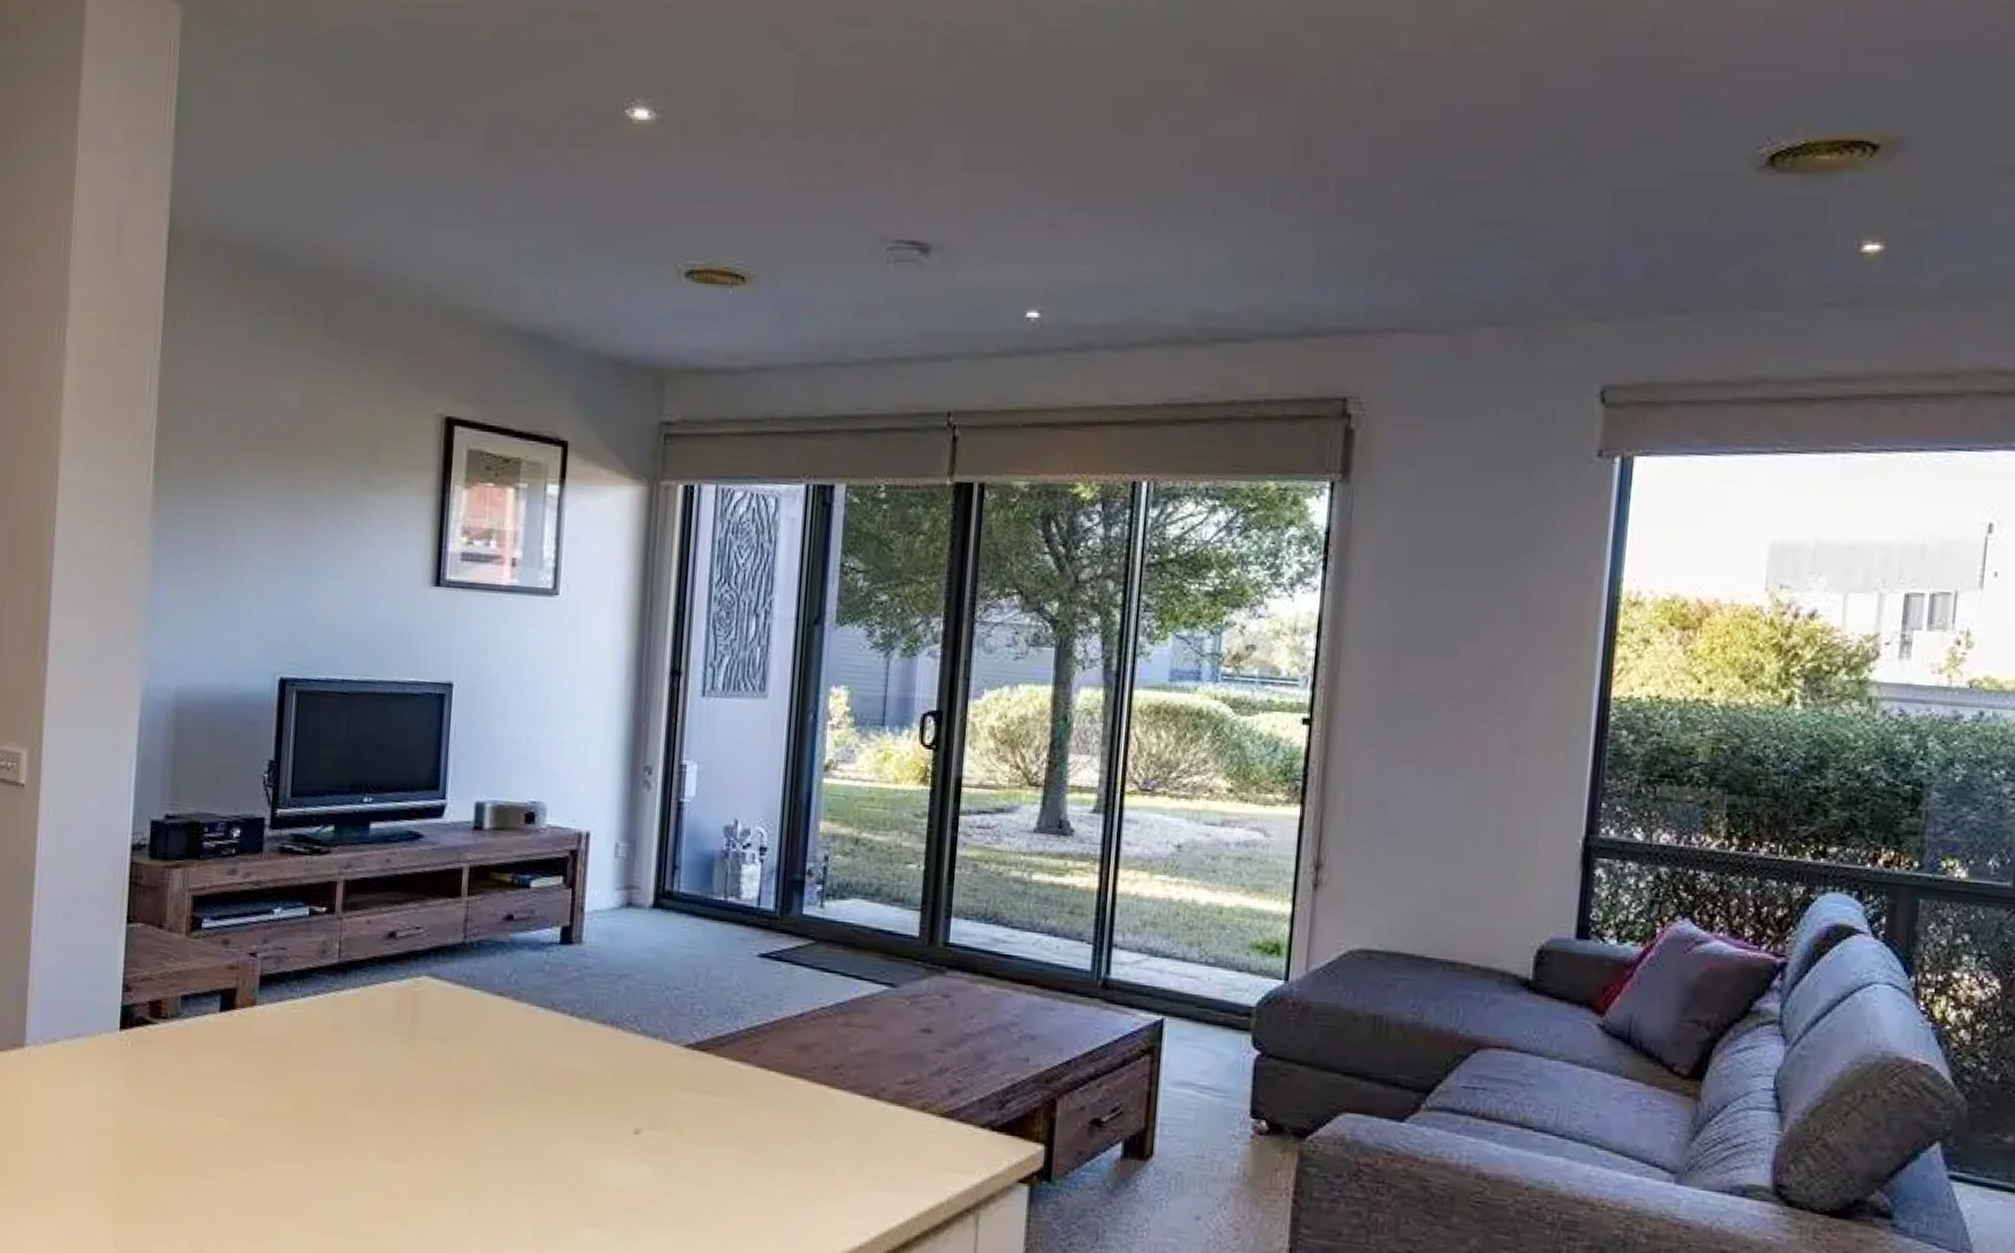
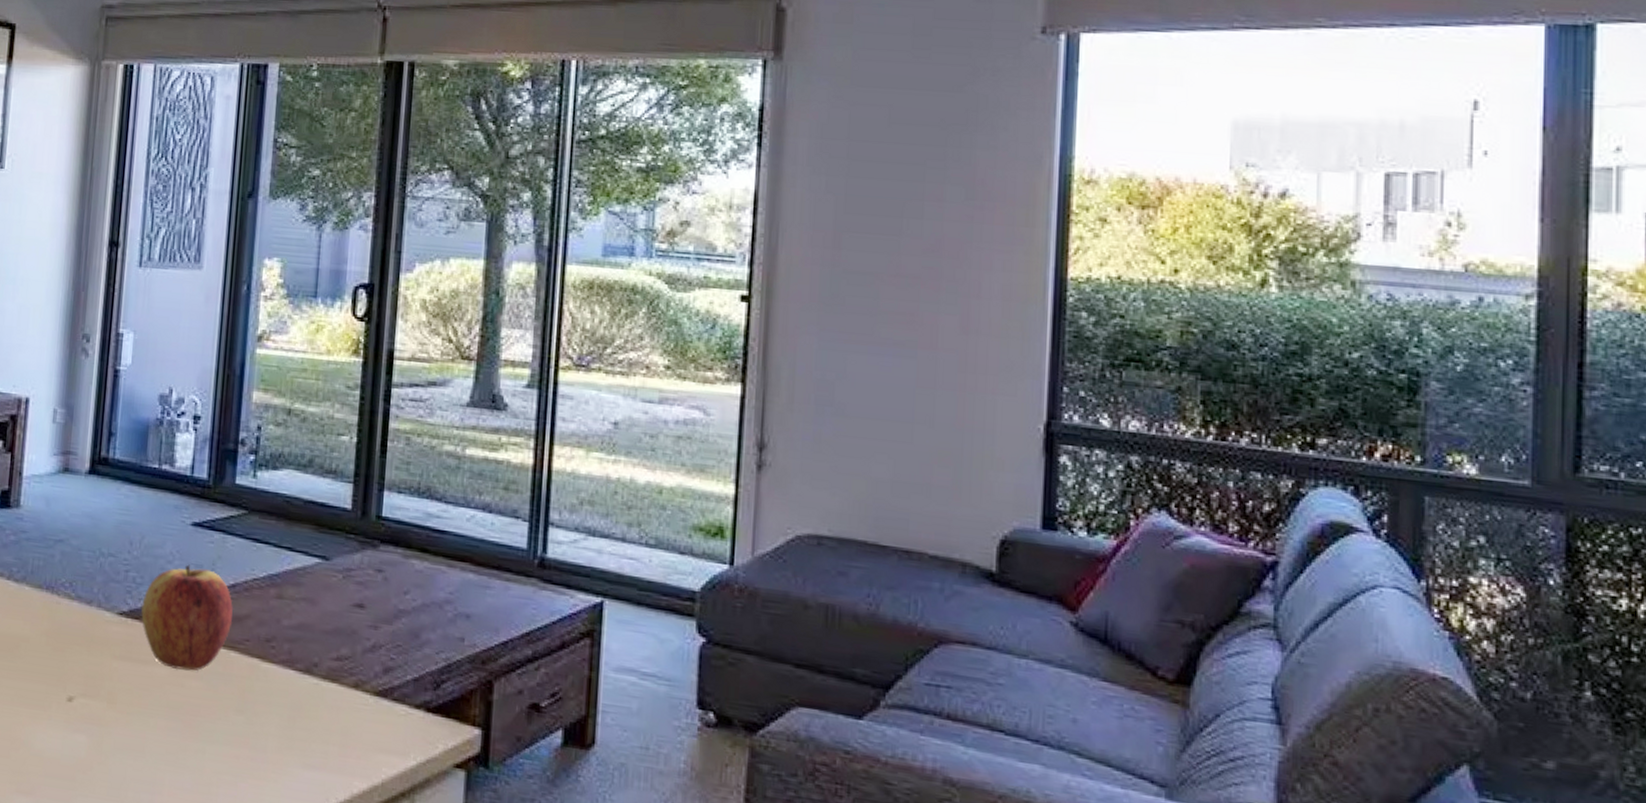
apple: none [707,995,801,1100] -> present [140,564,233,671]

